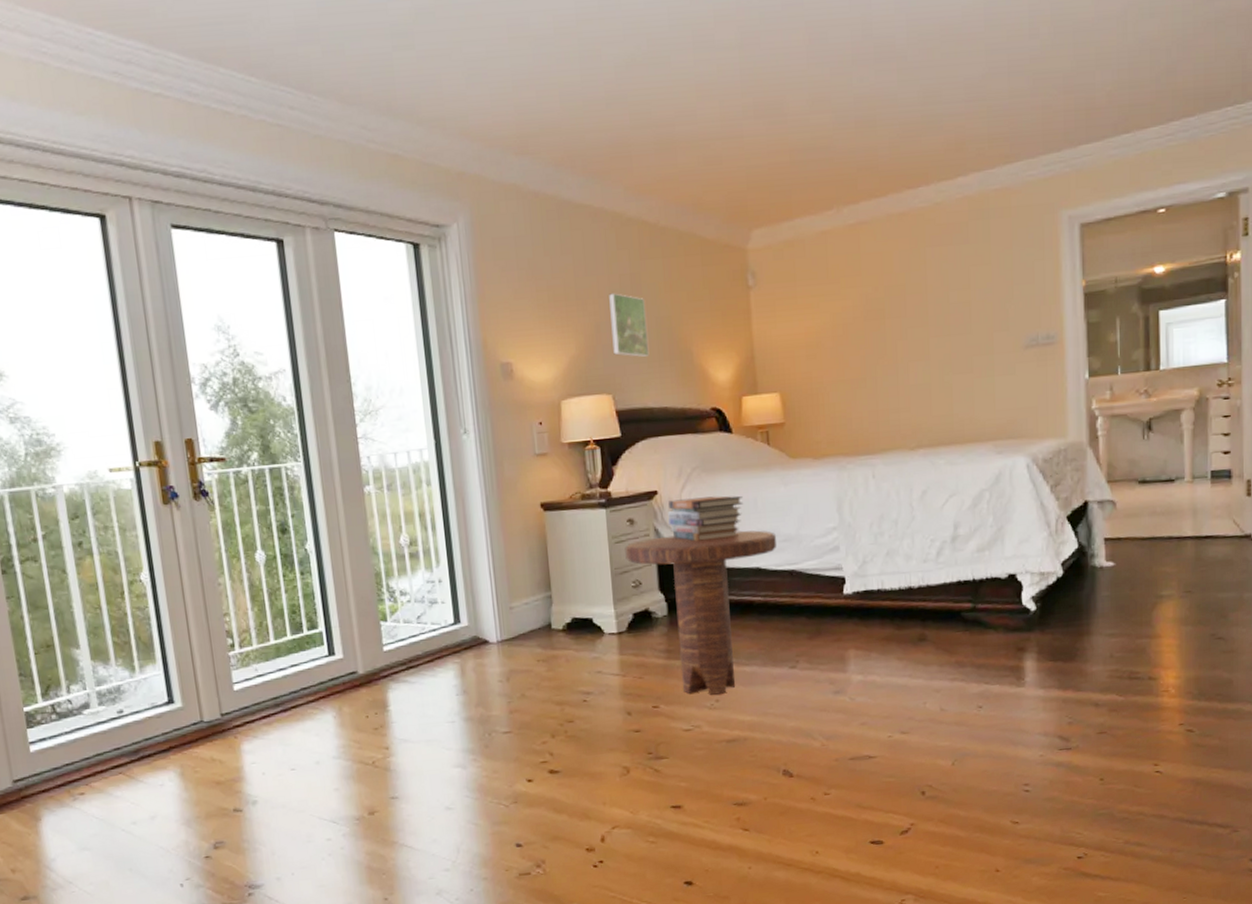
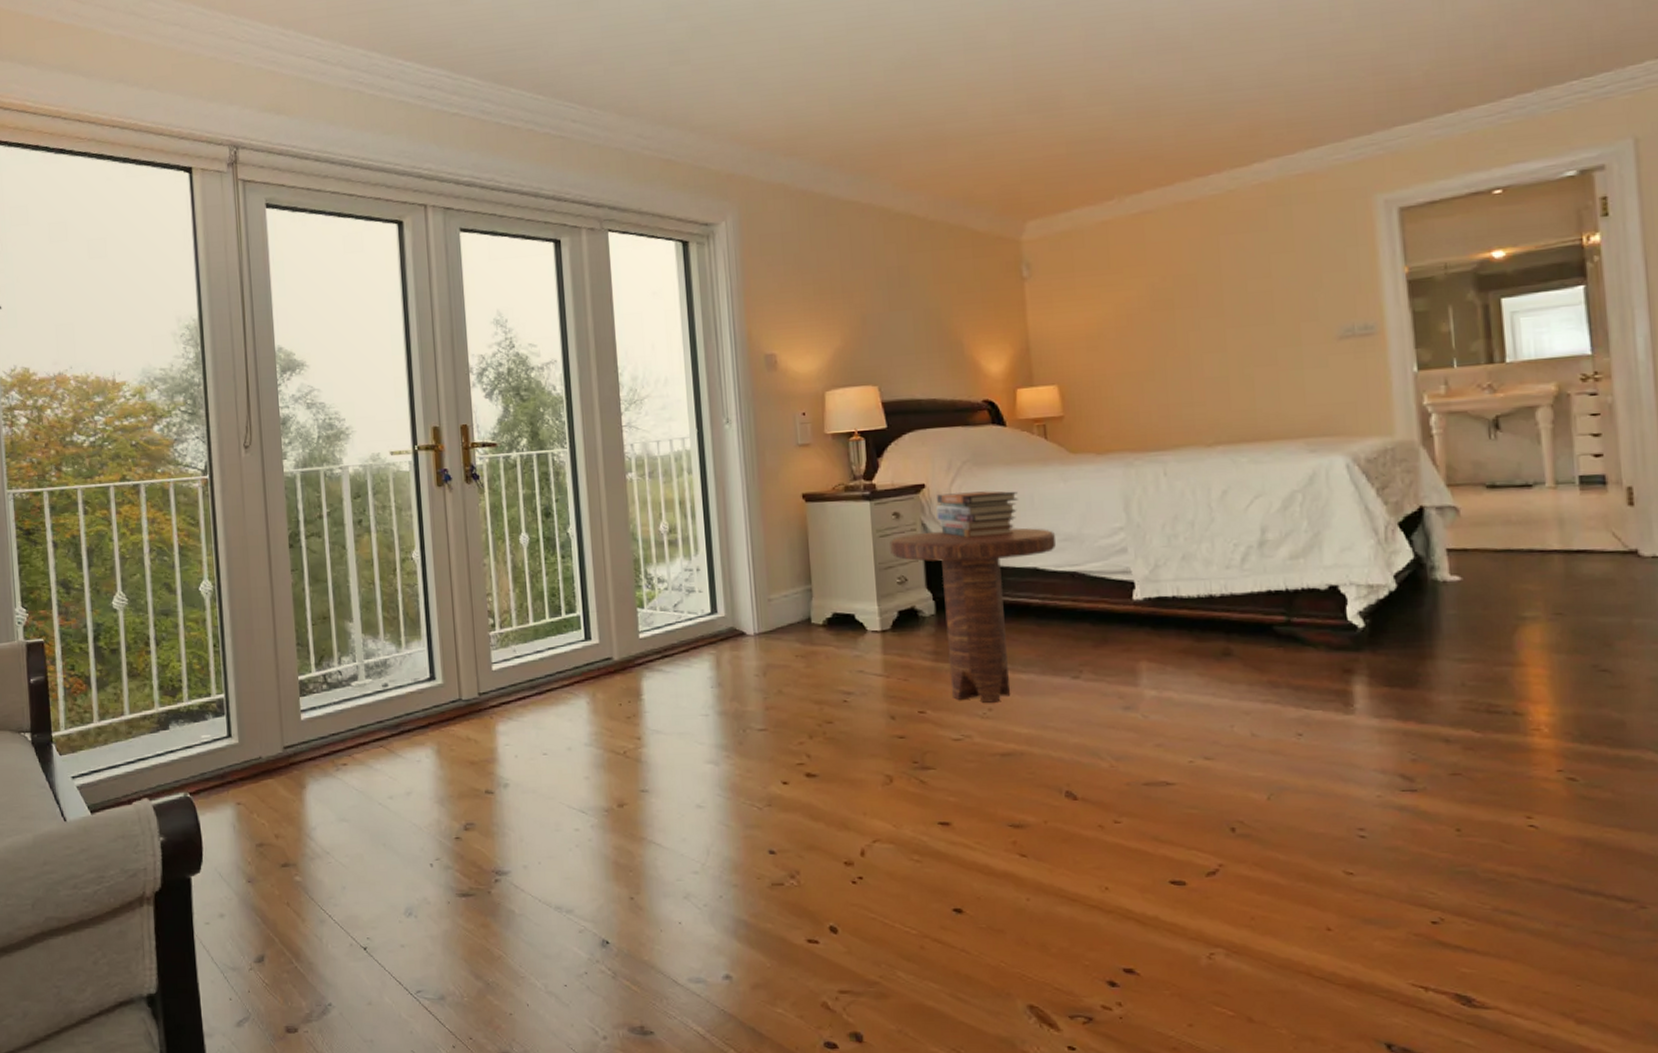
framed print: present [609,293,650,358] -> none [876,285,918,349]

